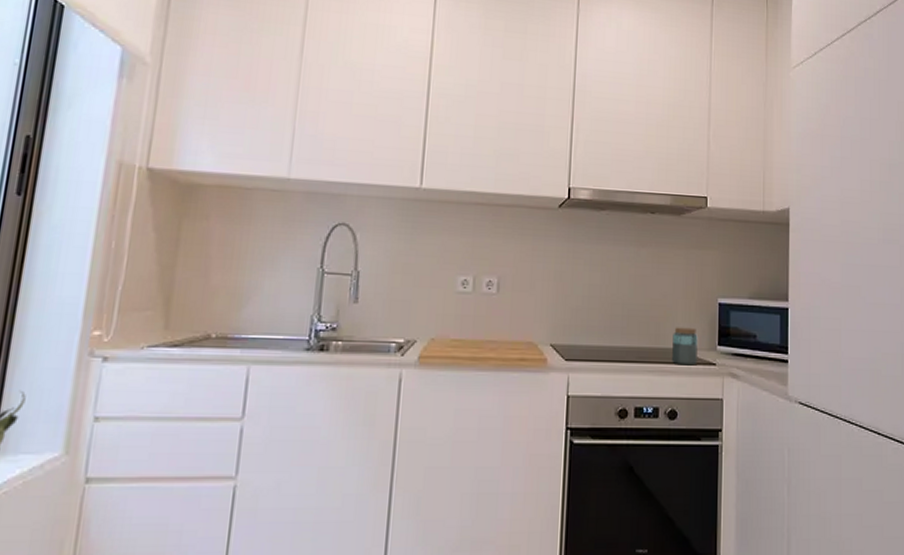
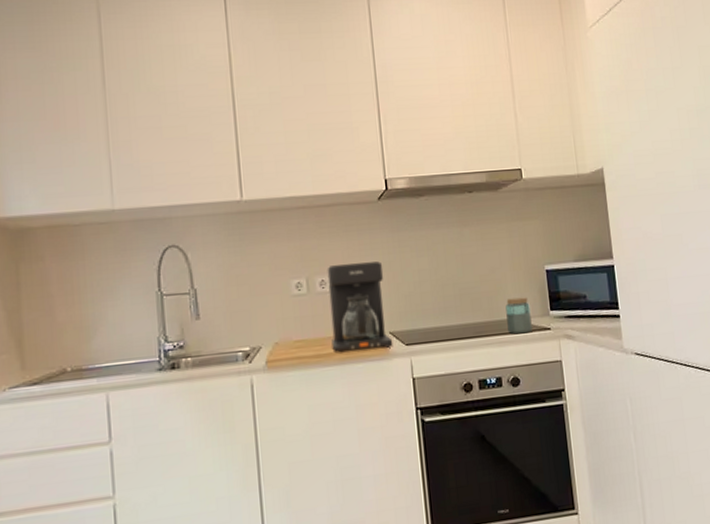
coffee maker: none [489,267,554,360] -> present [327,261,393,354]

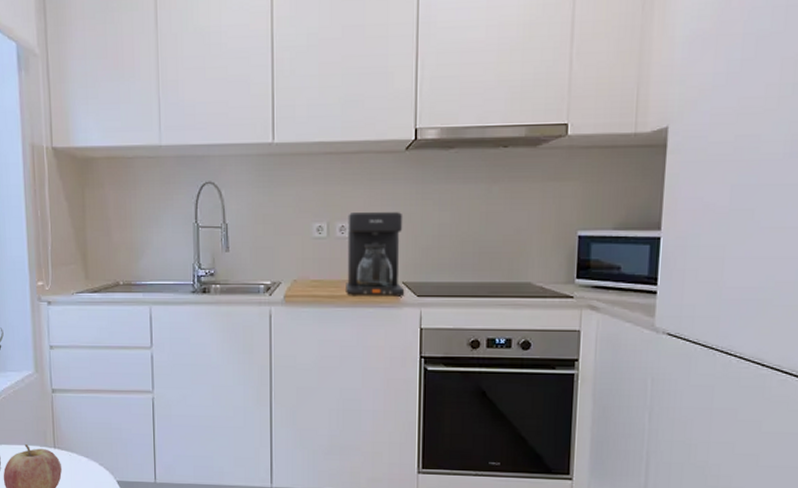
peanut butter: present [505,297,532,335] -> none [526,262,555,299]

